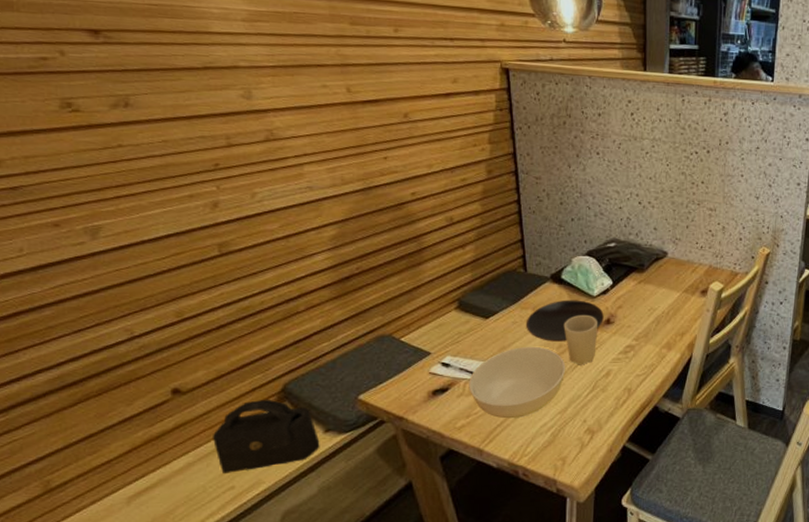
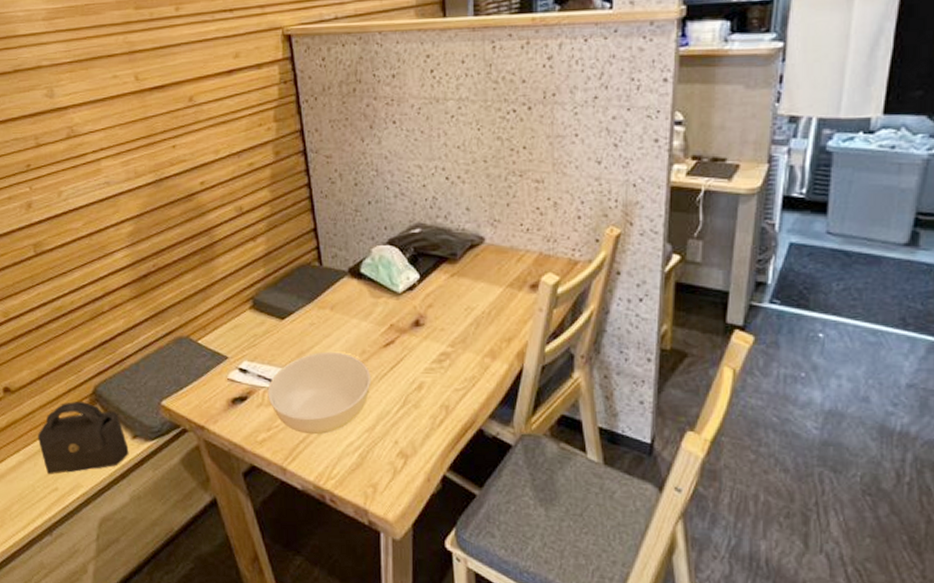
plate: present [525,300,604,342] -> none [324,297,412,347]
cup: present [563,314,597,365] -> none [366,315,405,375]

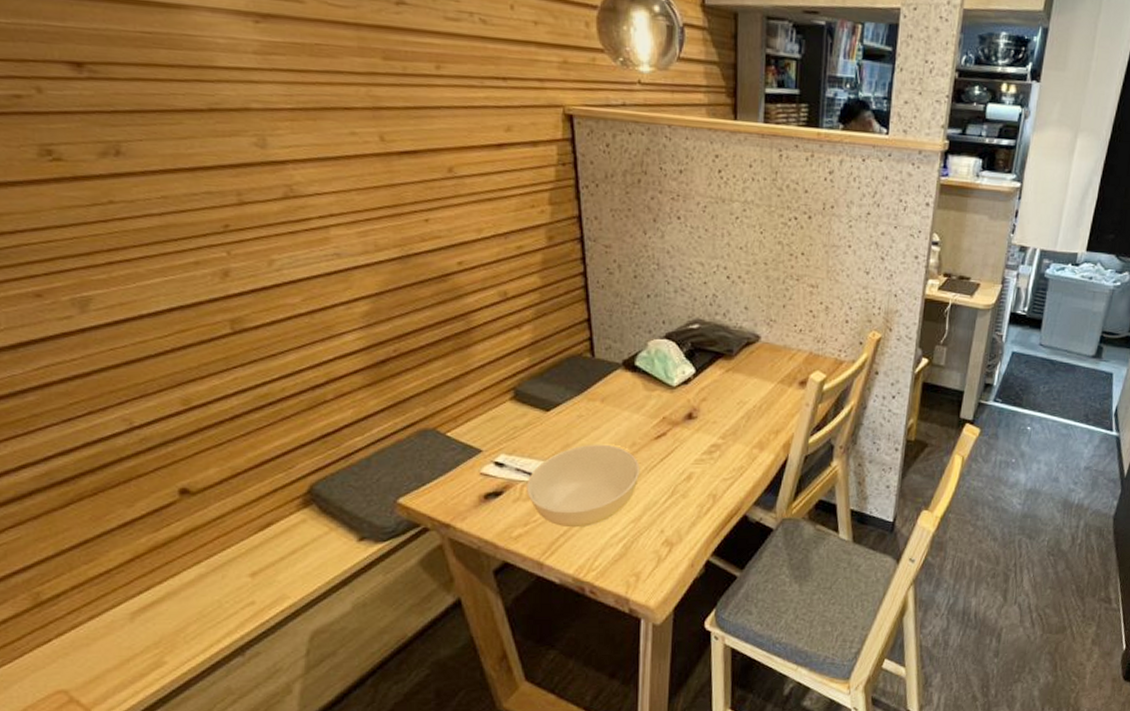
handbag: present [37,401,129,475] -> none [227,501,354,588]

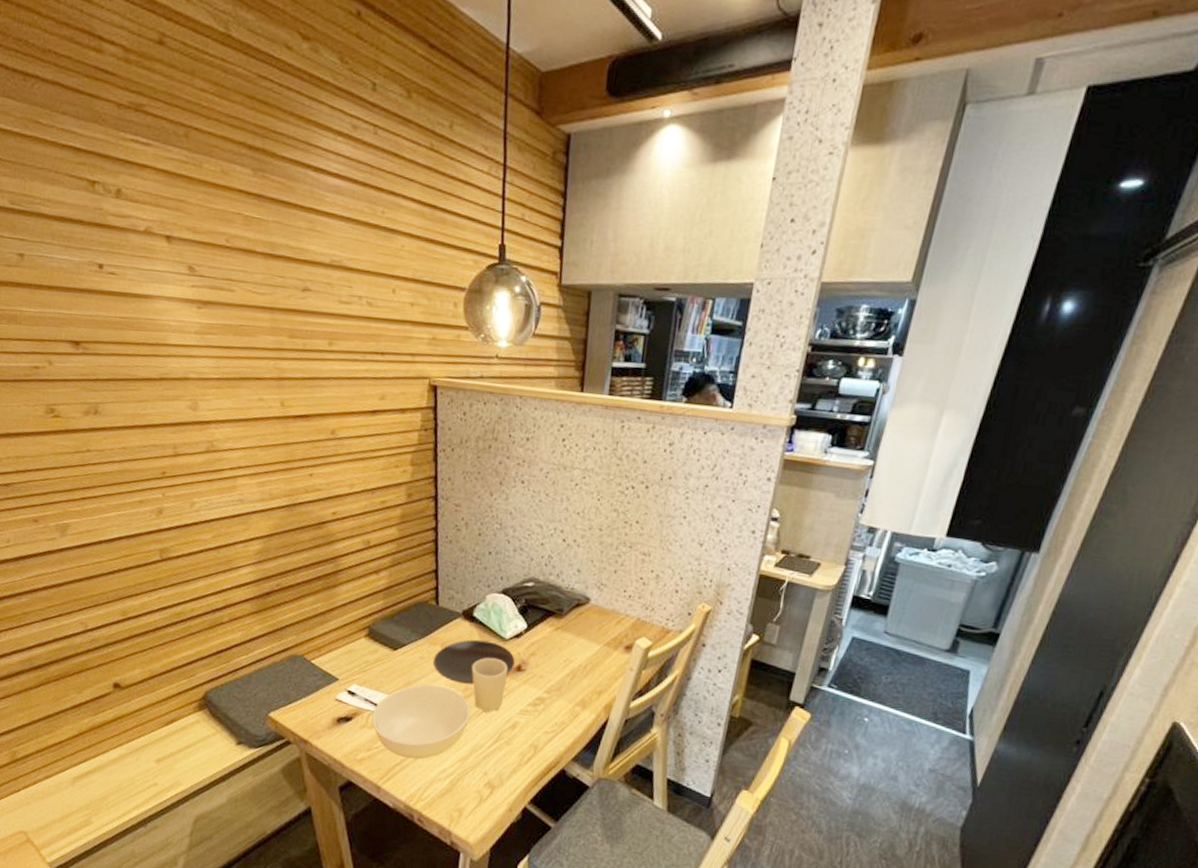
plate: none [593,390,685,439] -> present [433,639,515,685]
cup: none [637,407,677,467] -> present [471,657,508,713]

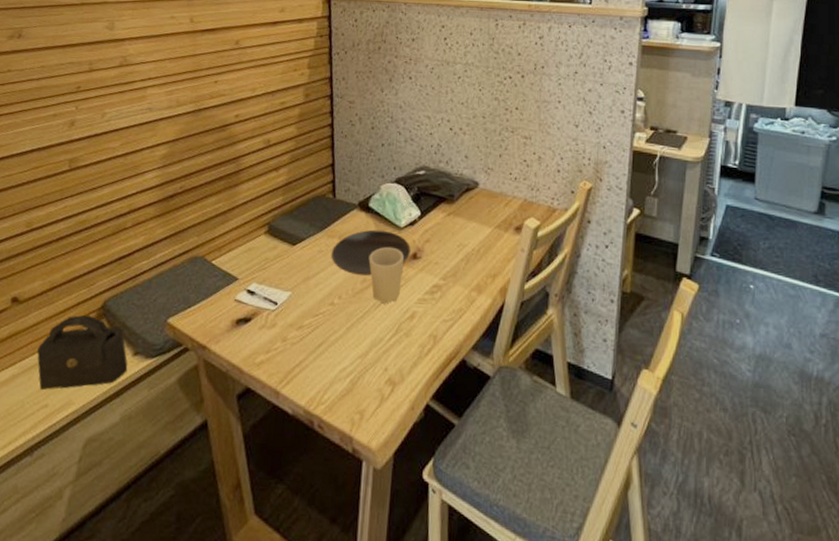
handbag: none [142,704,232,771] -> present [36,314,128,391]
bowl: present [371,684,471,759] -> none [270,278,369,359]

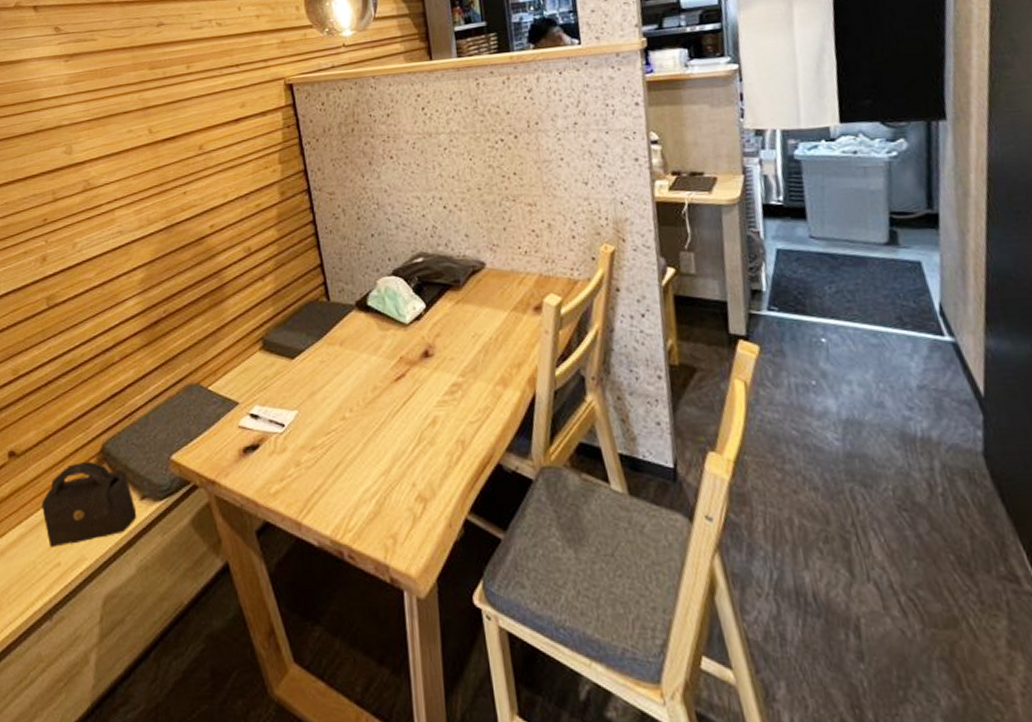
plate: present [331,229,411,276] -> none [334,329,421,383]
cup: present [368,246,404,304] -> none [376,347,417,412]

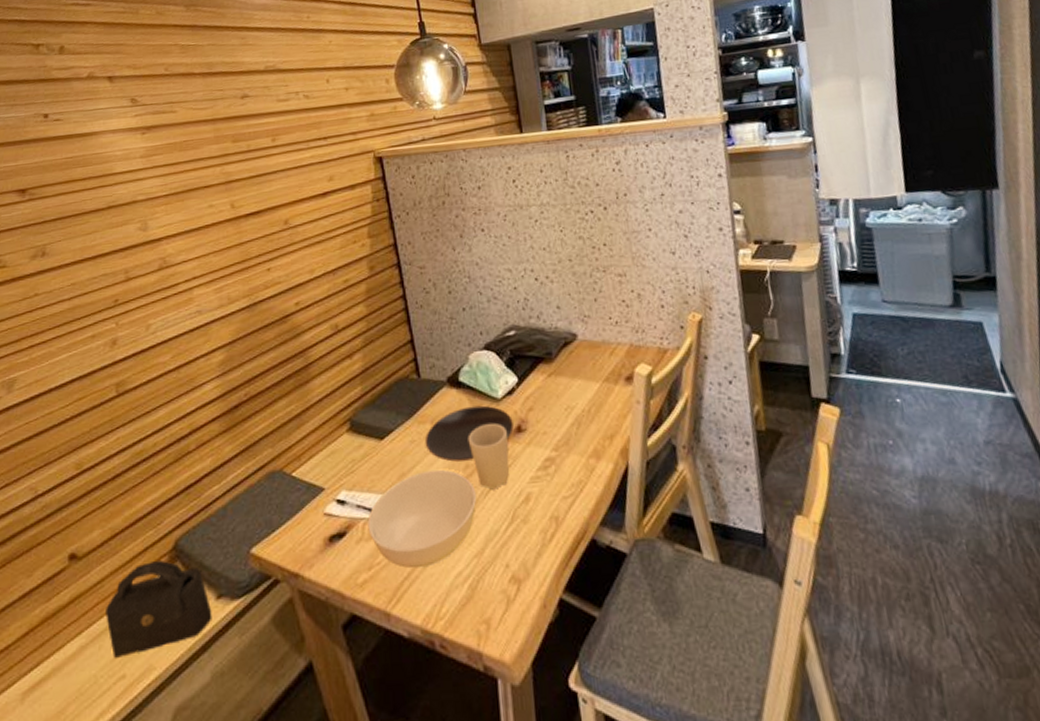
bowl: none [279,389,385,482] -> present [367,469,477,569]
plate: none [334,329,421,383] -> present [425,405,514,462]
cup: none [376,347,417,412] -> present [468,423,510,490]

